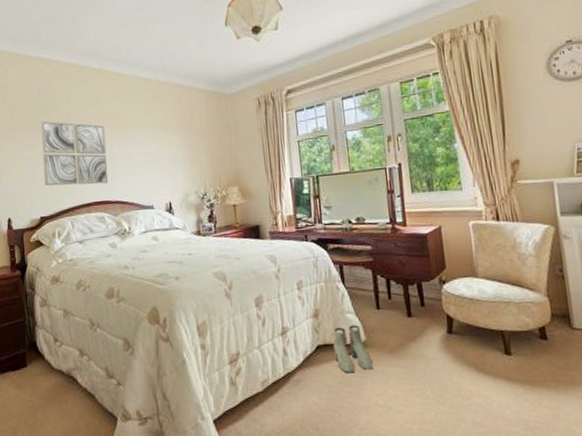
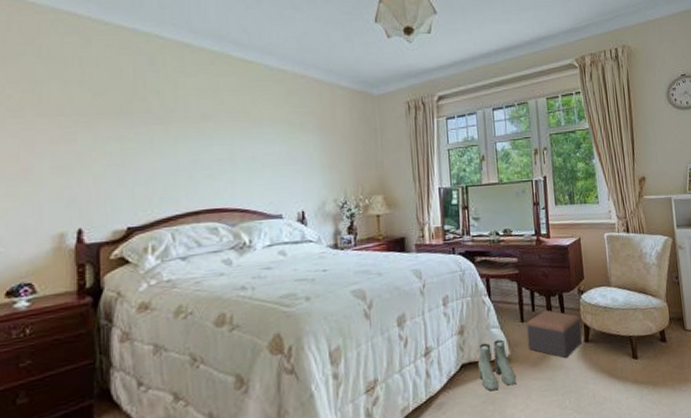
wall art: present [40,121,109,186] -> none [135,108,226,189]
footstool: none [383,298,445,347] -> present [527,310,583,358]

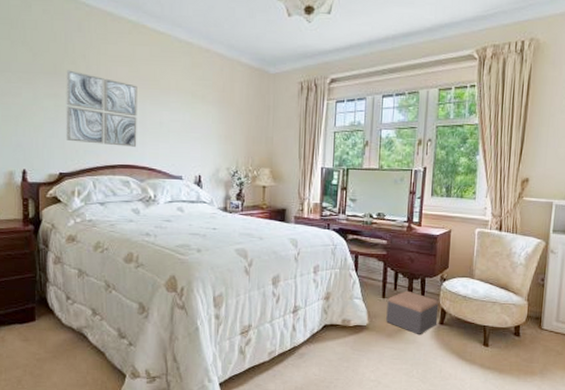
wall art: none [135,108,226,189] -> present [66,70,137,147]
boots: present [478,339,516,391] -> none [338,309,370,351]

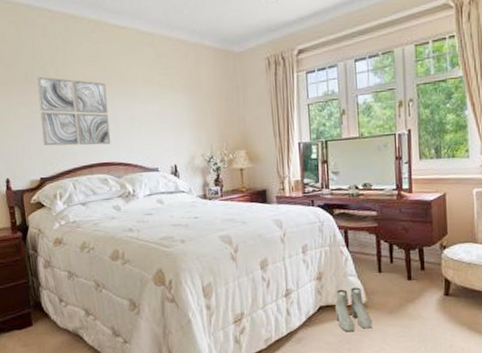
boots: none [338,309,370,351] -> present [335,287,371,332]
footstool: present [386,290,439,334] -> none [384,262,442,308]

